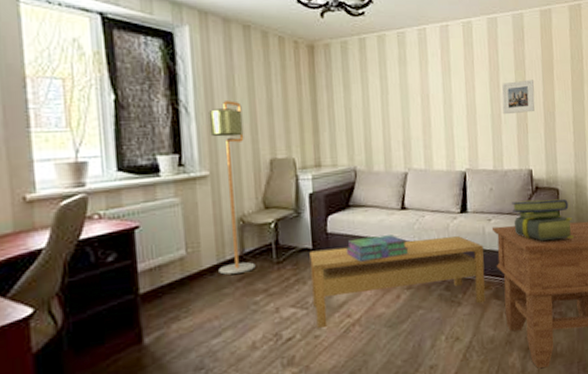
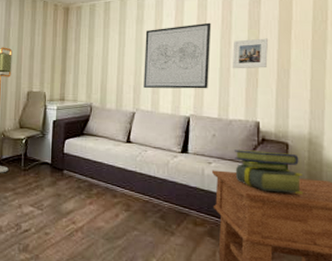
coffee table: present [309,236,486,329] -> none [47,165,202,238]
stack of books: present [346,235,409,262] -> none [77,161,130,182]
wall art: none [410,63,482,144] -> present [143,22,212,89]

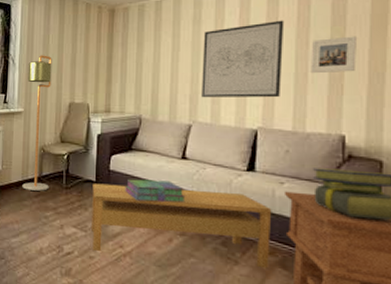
coffee table: none [47,165,202,238] -> present [91,183,272,269]
stack of books: none [77,161,130,182] -> present [125,179,186,203]

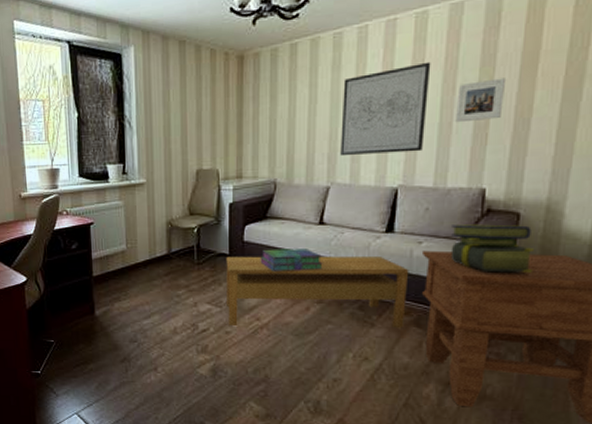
floor lamp: present [22,55,52,191] -> none [147,115,180,269]

